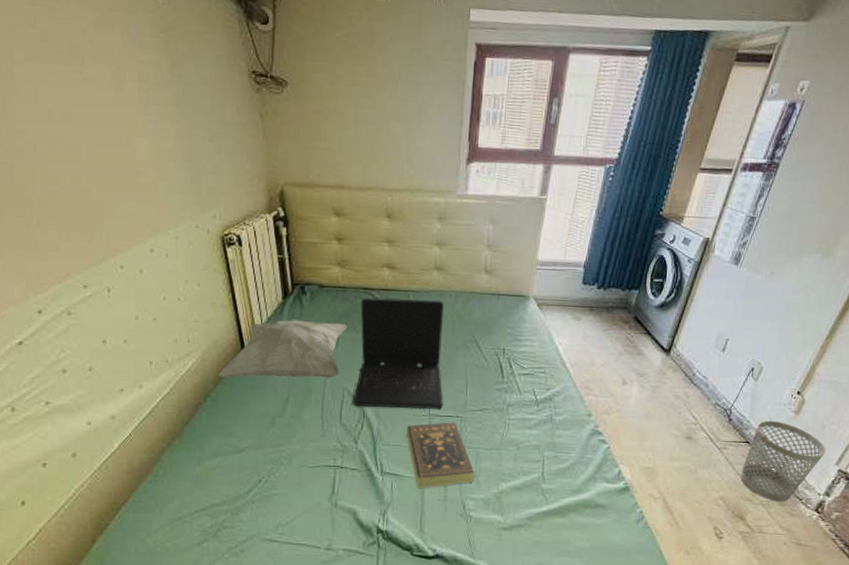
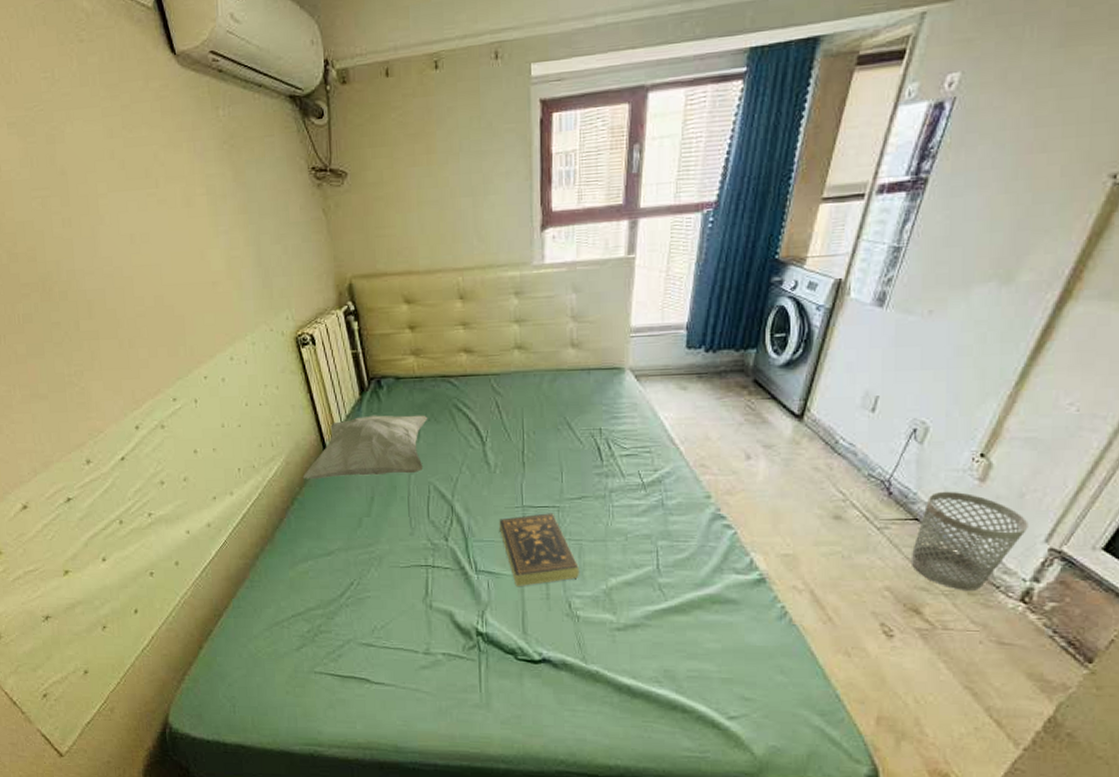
laptop: present [352,297,444,410] -> none [439,381,537,501]

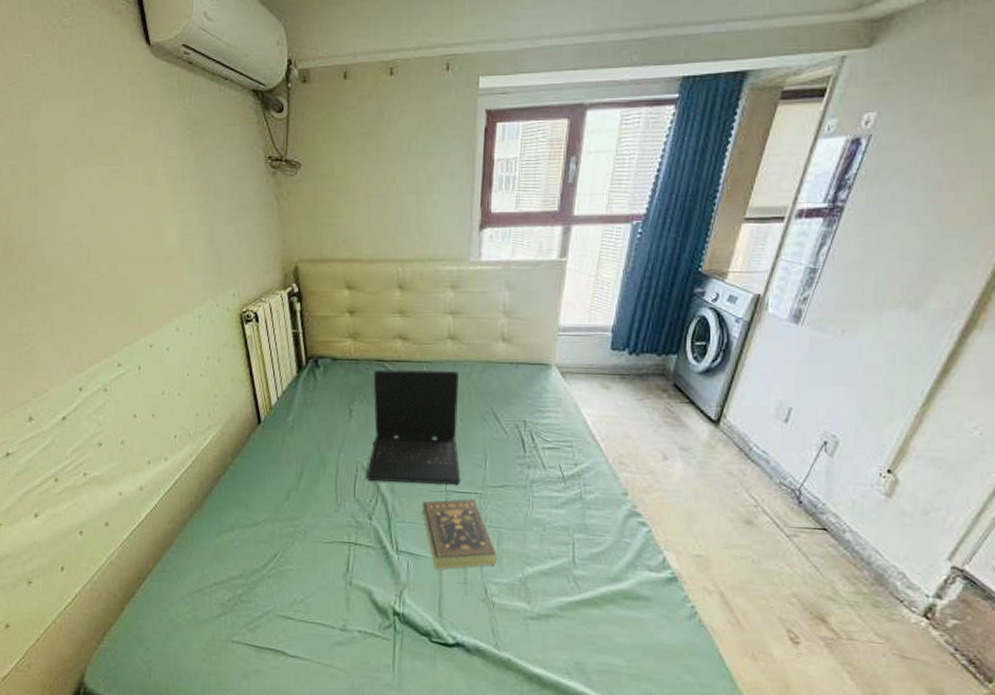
decorative pillow: present [302,415,428,479] -> none [236,393,361,452]
laptop: none [439,381,537,501] -> present [366,369,461,485]
wastebasket: present [910,491,1028,590] -> none [818,503,932,603]

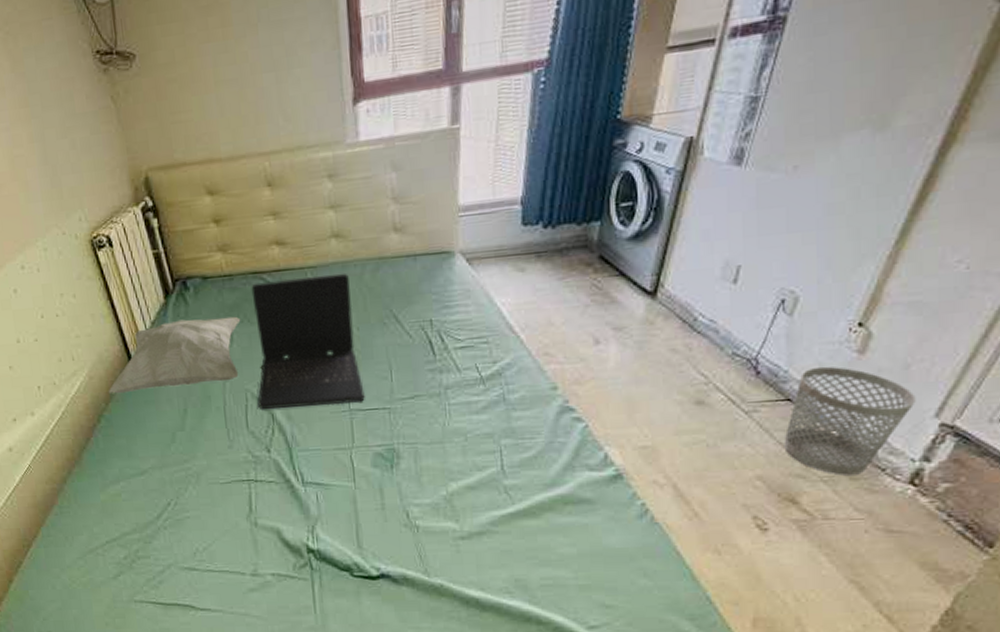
decorative pillow: none [236,393,361,452] -> present [108,316,241,394]
book: present [422,499,497,570] -> none [325,415,416,498]
wastebasket: none [818,503,932,603] -> present [784,366,916,476]

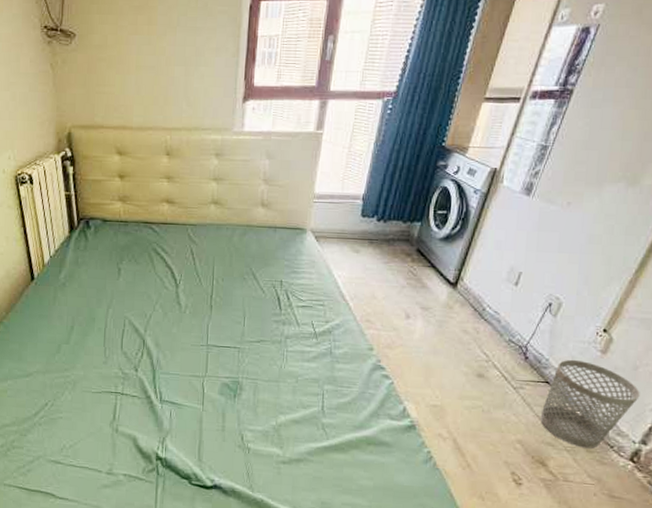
decorative pillow: present [108,316,241,394] -> none [10,252,129,308]
laptop: present [251,273,365,409] -> none [133,231,221,340]

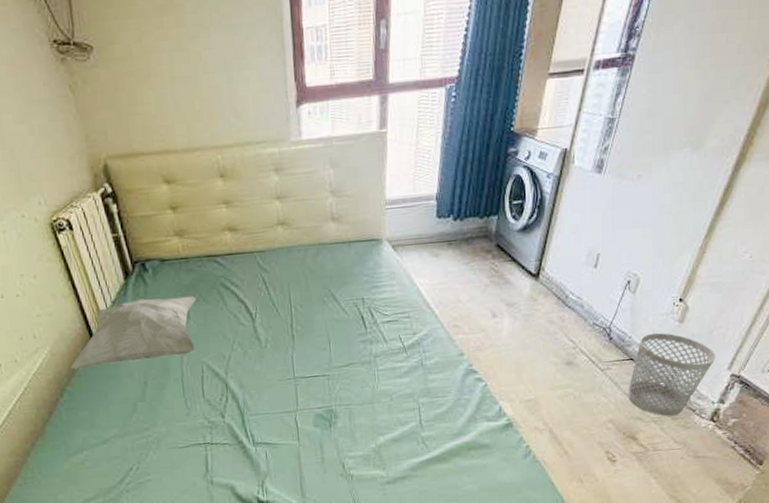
decorative pillow: none [10,252,129,308] -> present [70,296,197,369]

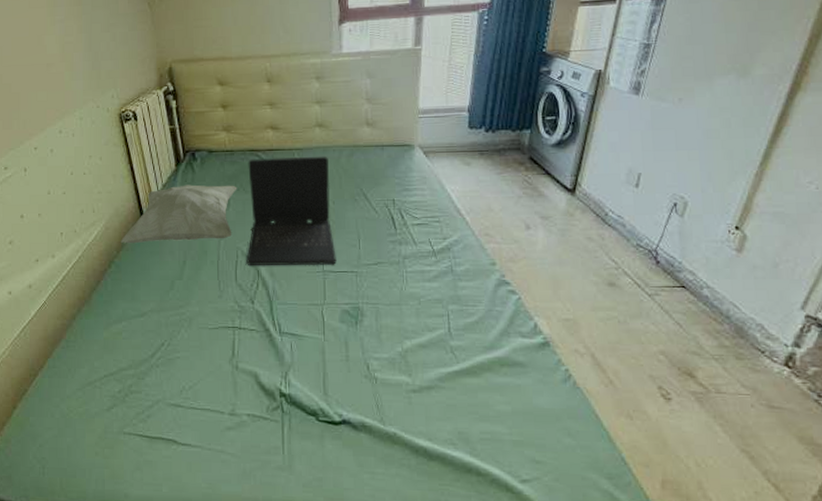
laptop: none [206,257,307,379] -> present [246,156,337,266]
wastebasket: present [628,332,716,417] -> none [681,260,785,355]

